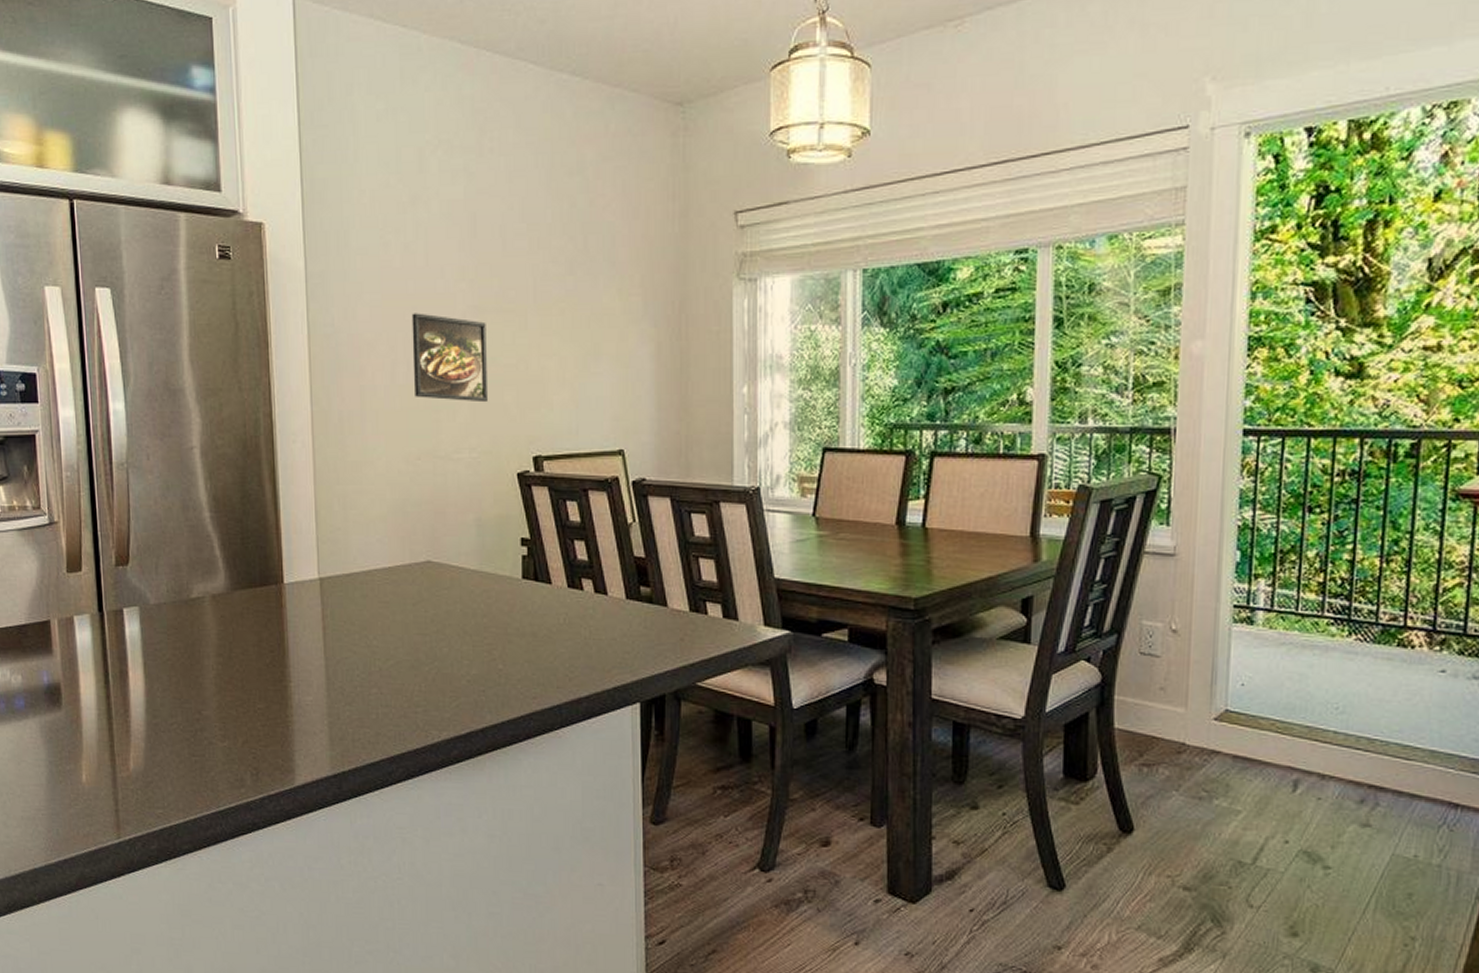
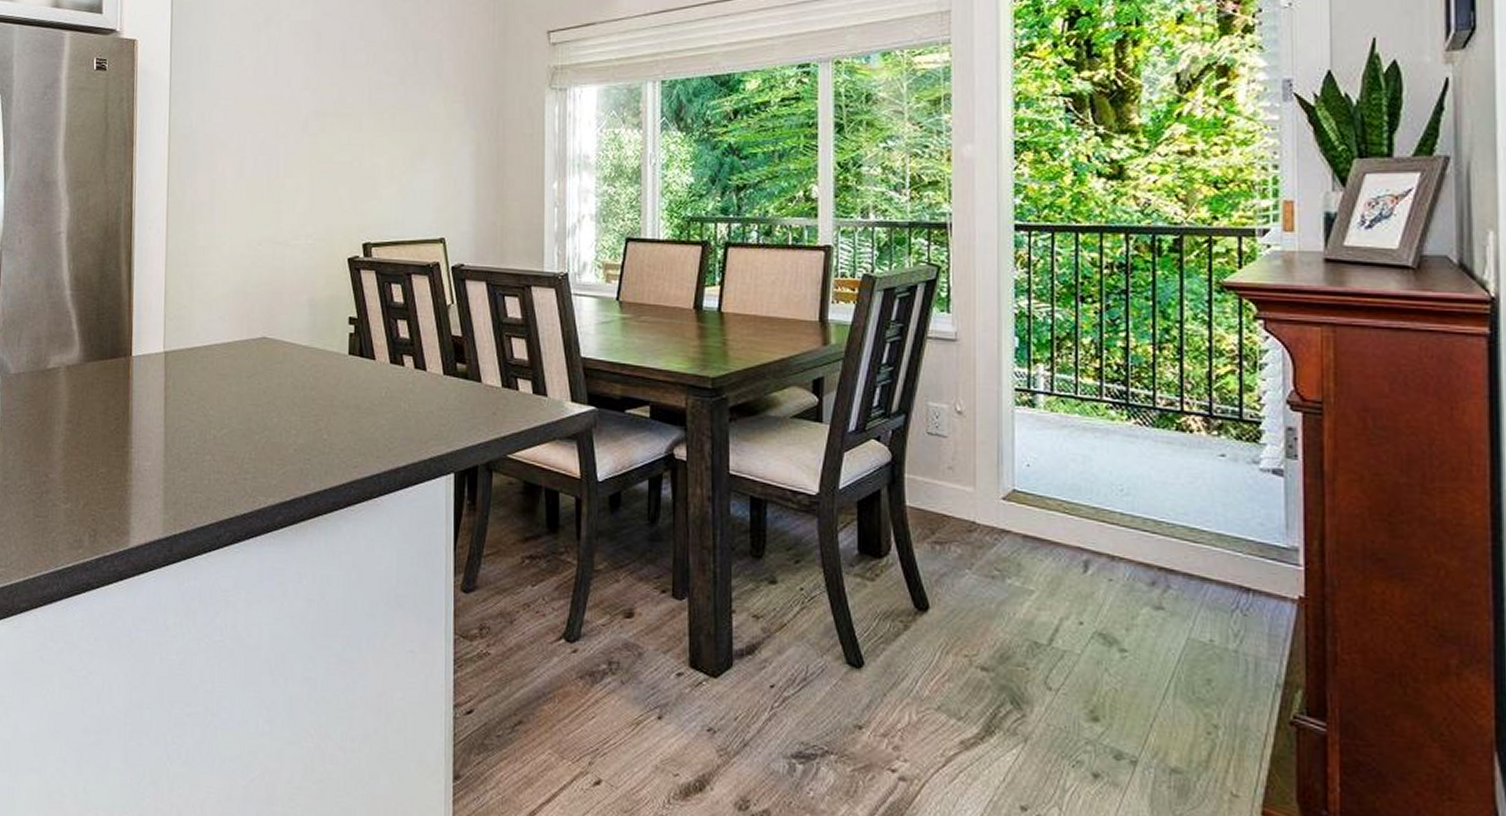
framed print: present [411,313,489,403] -> none [259,116,326,195]

